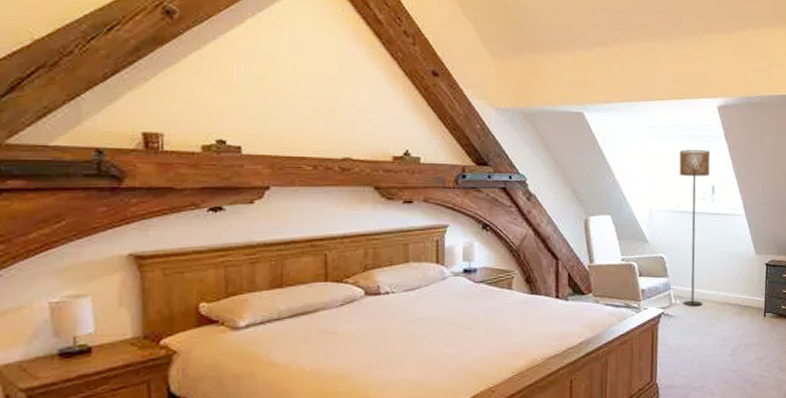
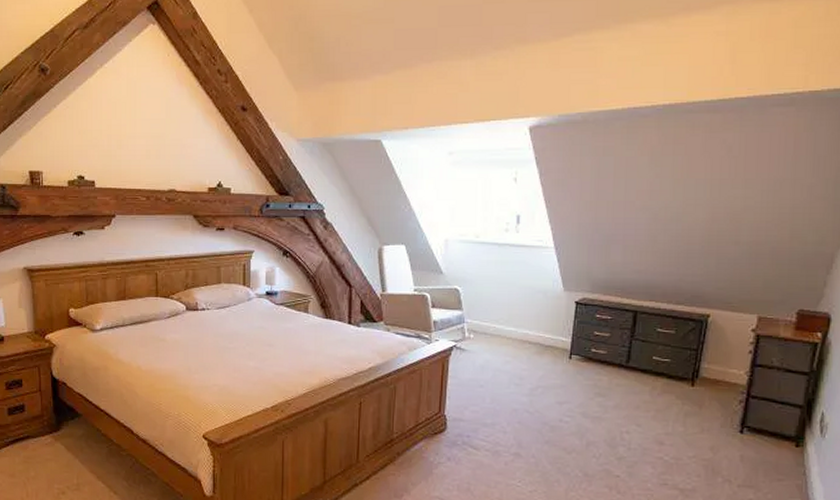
floor lamp: present [679,150,710,306] -> none [476,176,517,341]

